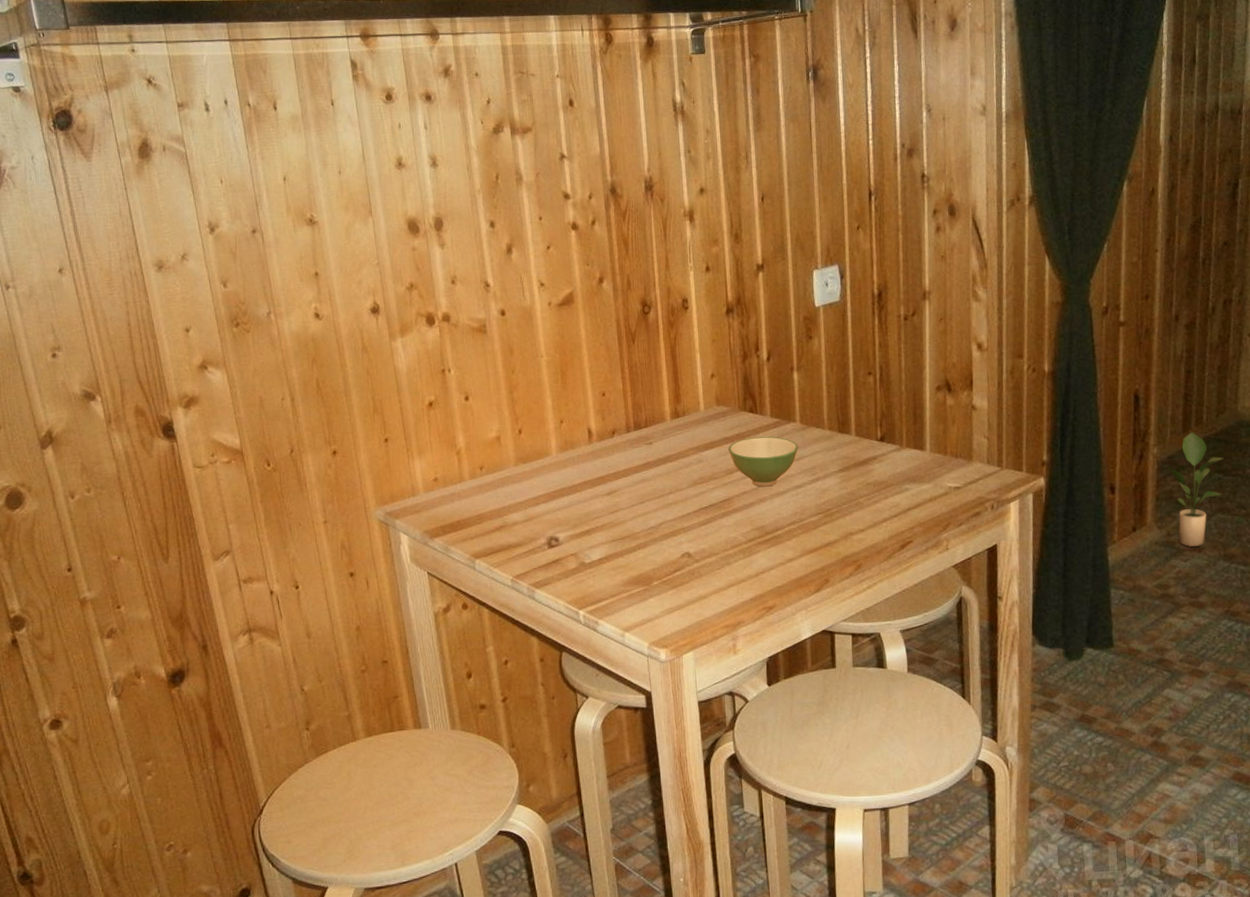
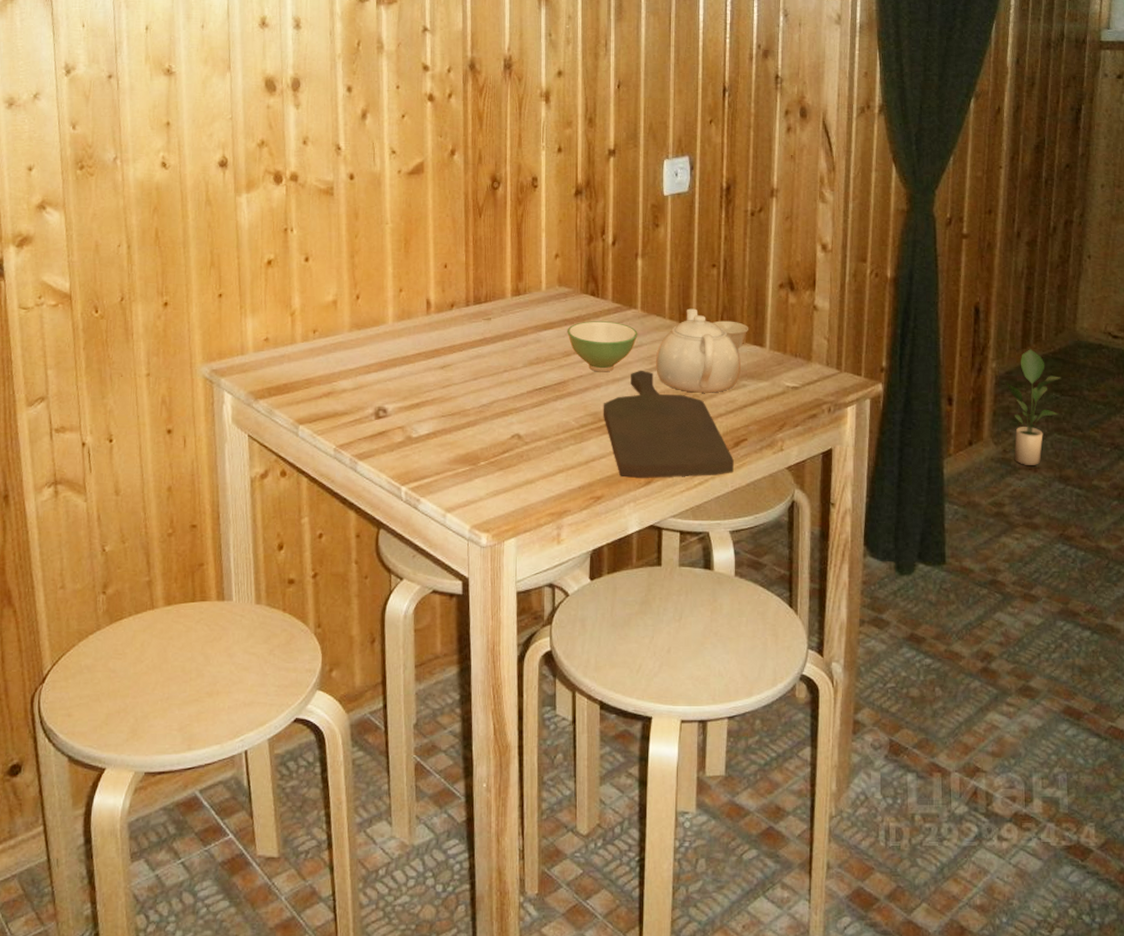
cutting board: none [768,482,901,587] -> present [603,371,734,478]
teapot: none [817,417,902,500] -> present [655,308,740,393]
teacup: none [871,427,909,455] -> present [712,320,749,350]

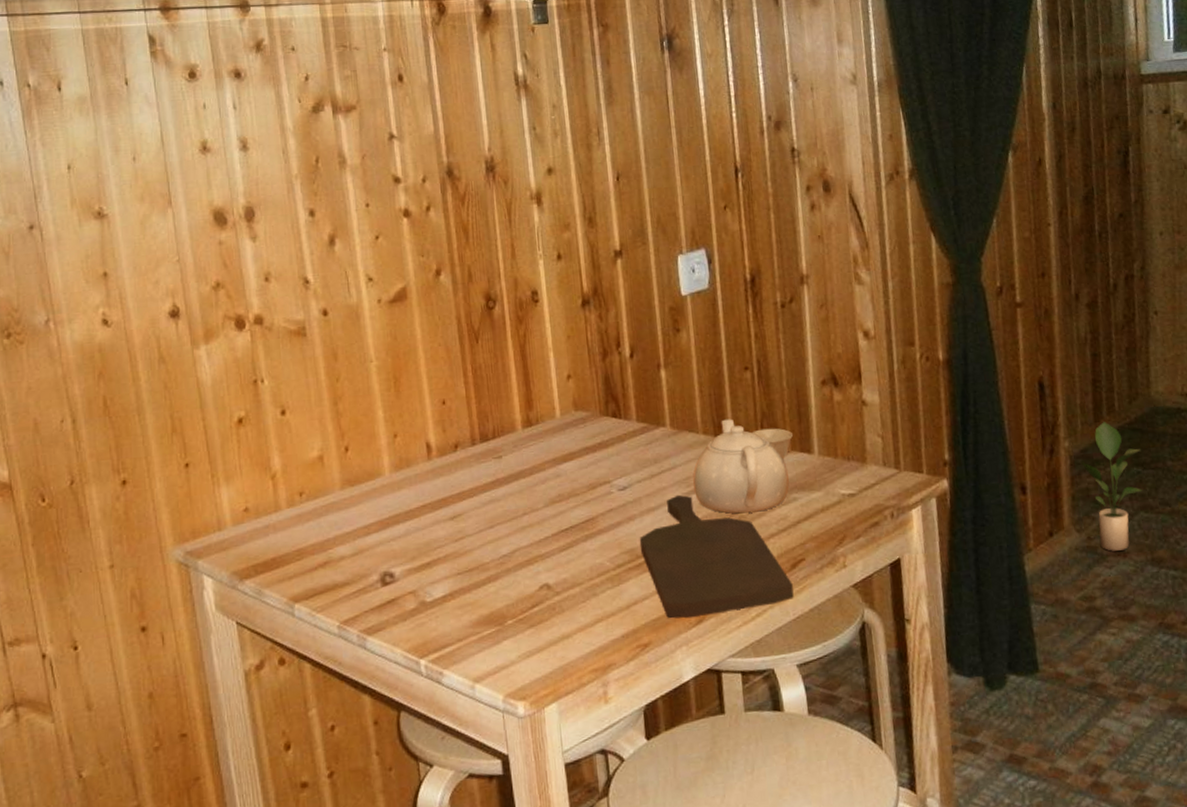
bowl: present [567,321,638,372] -> none [589,444,670,503]

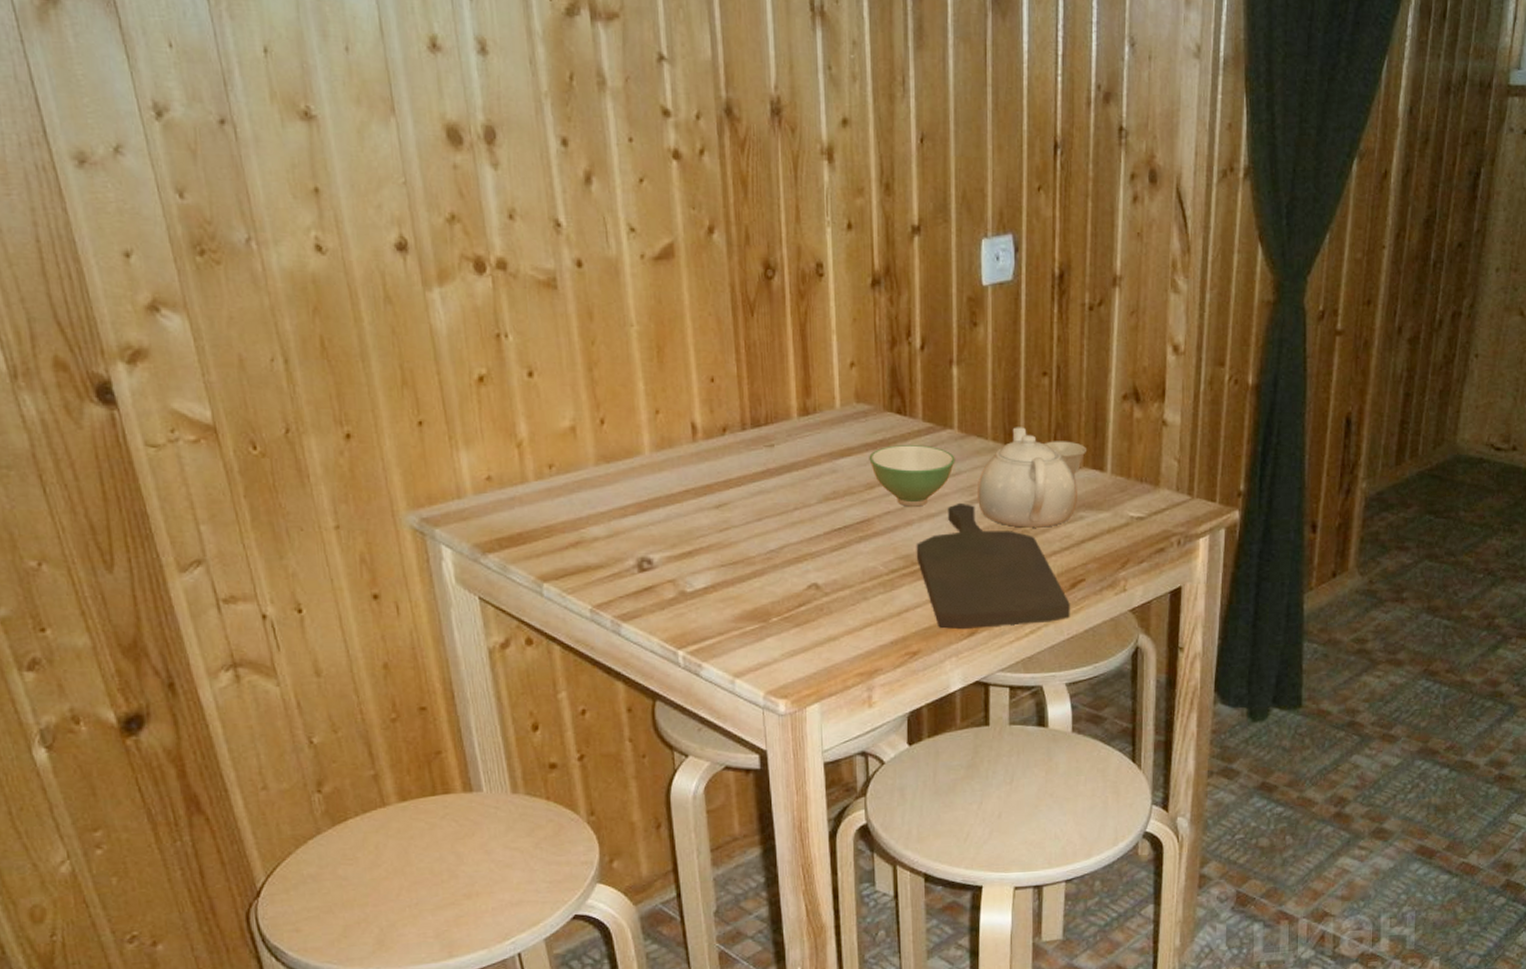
bowl: none [589,444,670,503] -> present [869,445,955,507]
potted plant: present [1080,422,1142,552] -> none [1375,465,1437,598]

